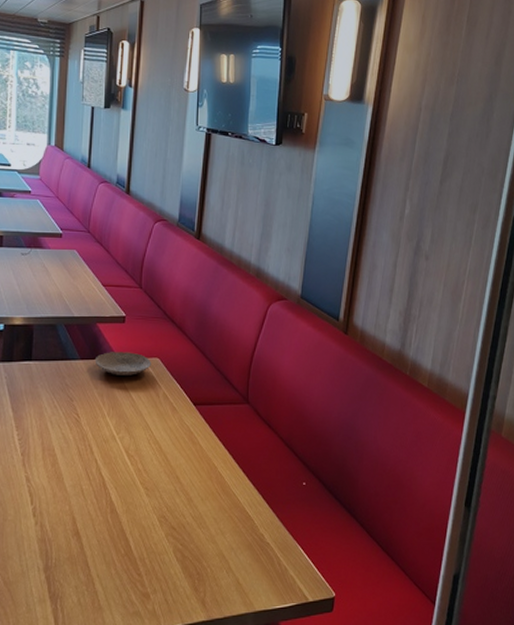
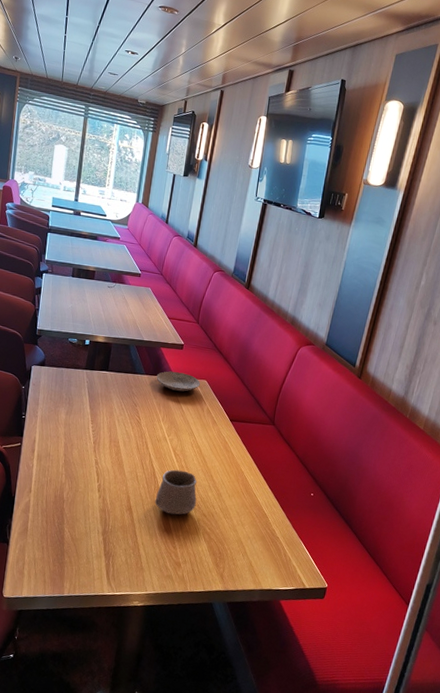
cup: none [108,475,161,533] -> present [154,469,197,515]

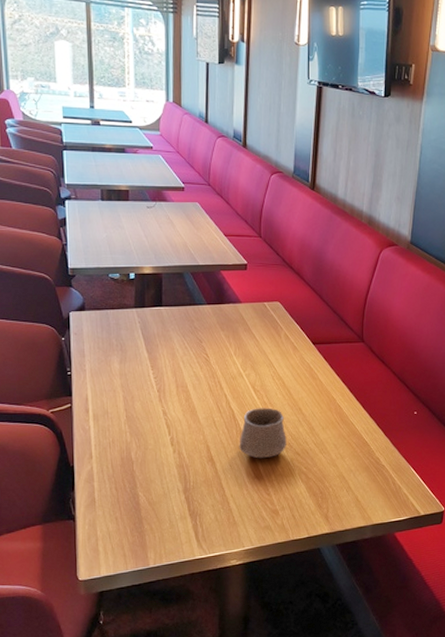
plate: present [156,371,200,392] -> none [220,297,272,318]

